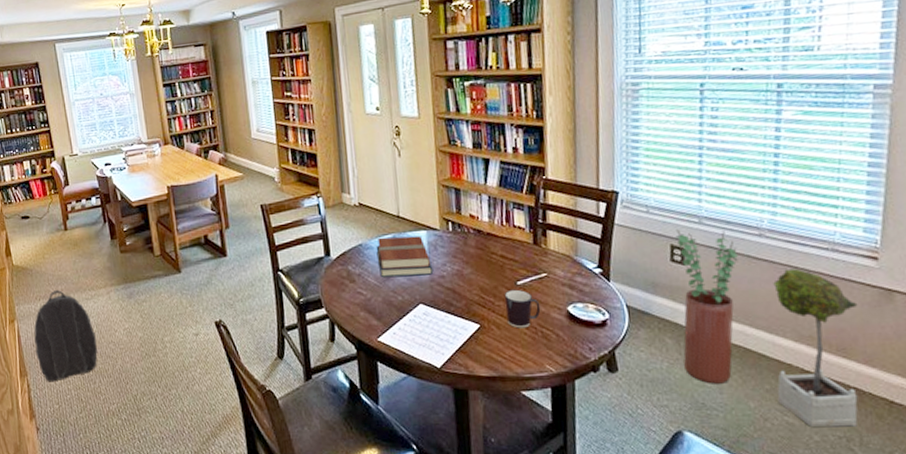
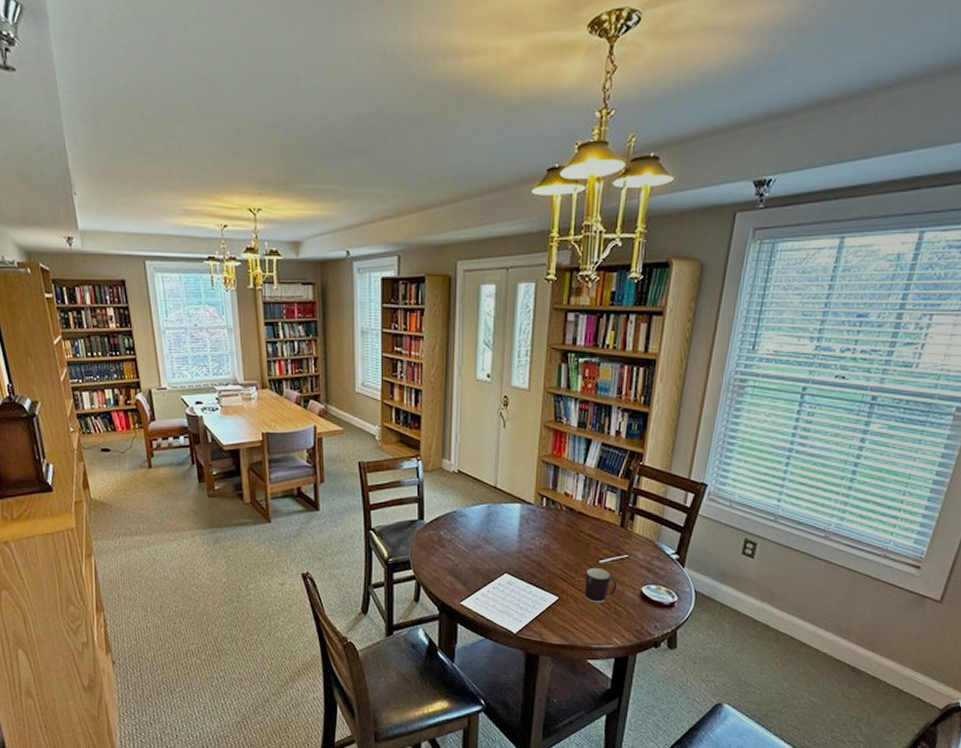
backpack: present [34,290,98,382] -> none [112,529,179,619]
books: present [376,235,434,277] -> none [469,506,523,547]
vase: present [675,229,738,384] -> none [735,525,803,666]
potted tree: present [773,268,858,428] -> none [808,570,894,709]

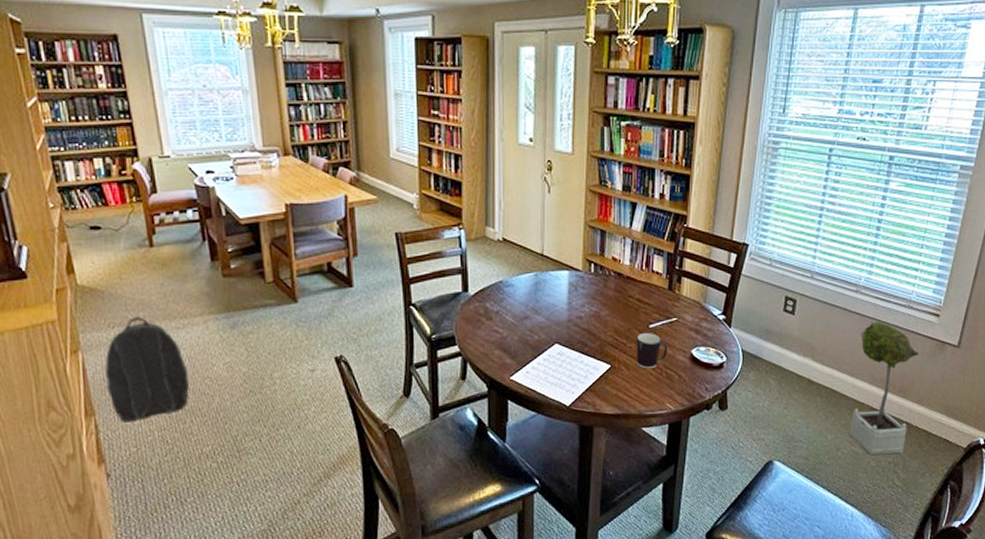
backpack: none [112,529,179,619] -> present [105,317,189,423]
potted tree: none [808,570,894,709] -> present [849,321,920,456]

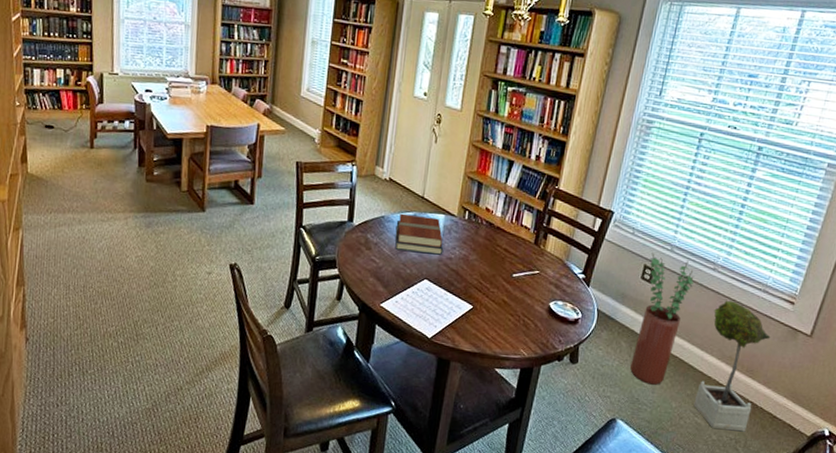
backpack: present [105,317,189,423] -> none [38,206,105,296]
books: none [516,275,572,316] -> present [395,213,444,255]
mug: present [636,332,668,369] -> none [496,280,528,315]
vase: none [782,282,837,420] -> present [630,253,694,385]

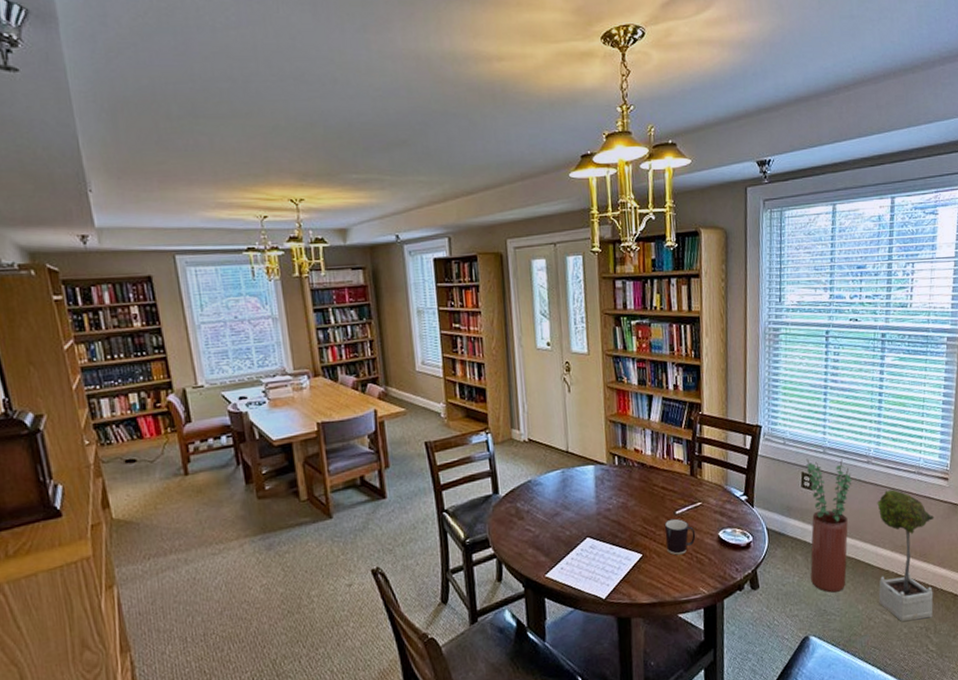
books: present [395,213,444,255] -> none [545,470,600,513]
mug: none [496,280,528,315] -> present [664,518,696,556]

